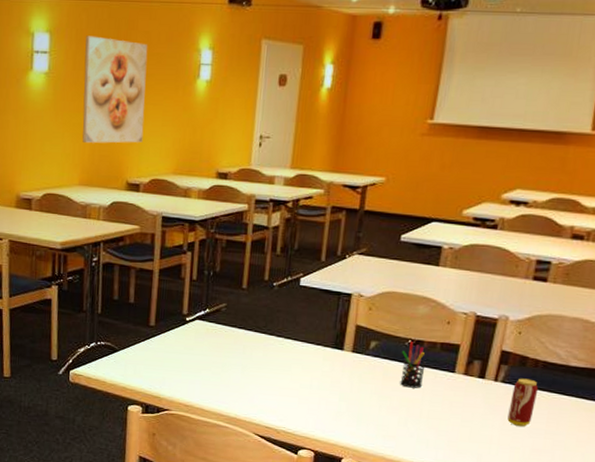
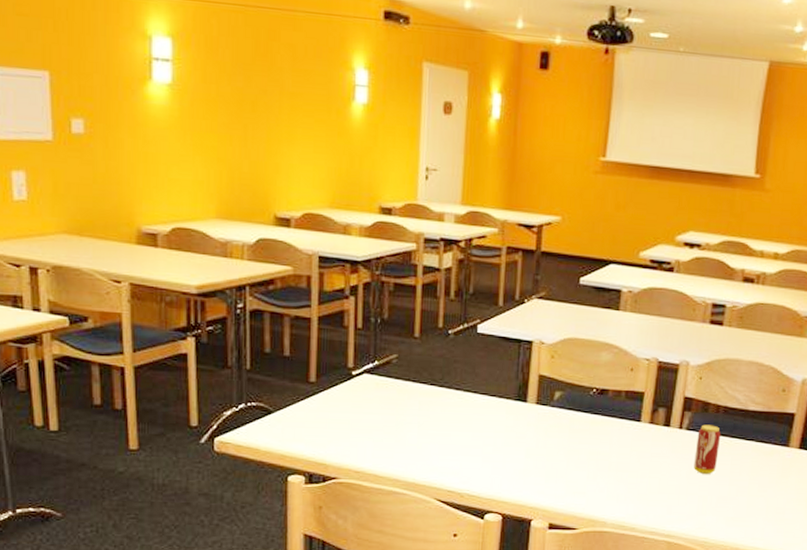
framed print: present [82,35,148,143] -> none [217,44,293,171]
pen holder: present [400,341,426,389] -> none [586,390,612,440]

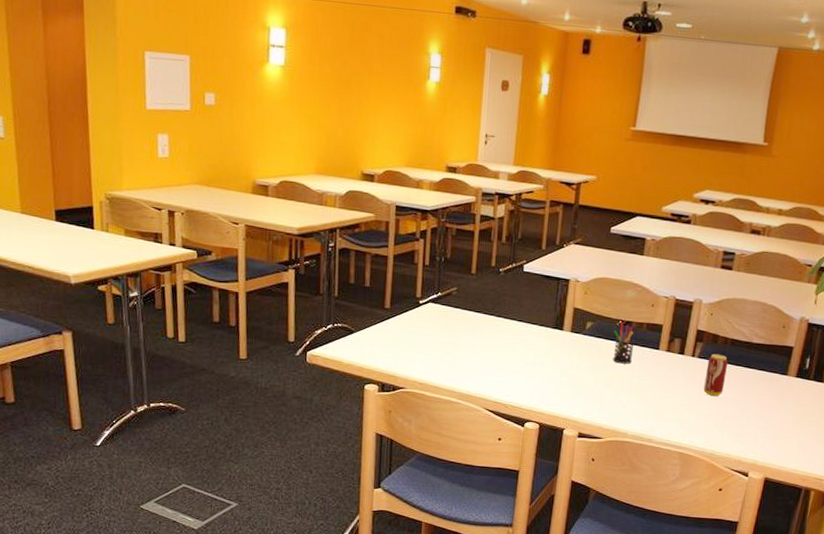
pen holder: none [586,390,612,440] -> present [613,322,635,364]

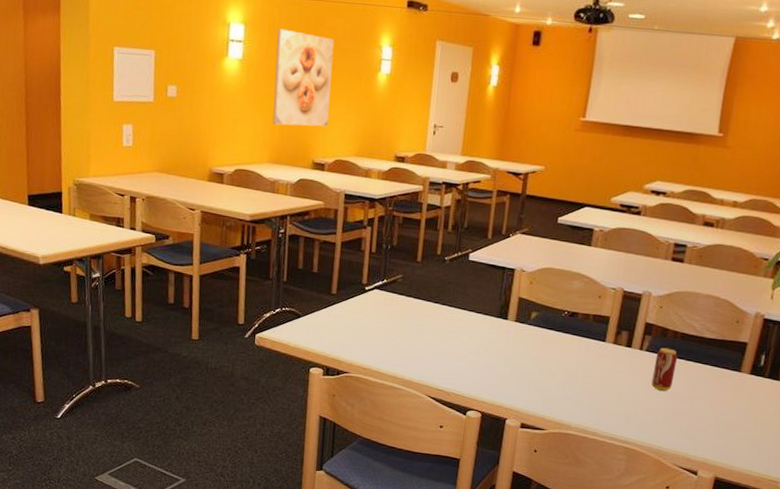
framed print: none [318,33,381,136] -> present [272,28,335,127]
pen holder: present [613,322,635,364] -> none [558,313,580,356]

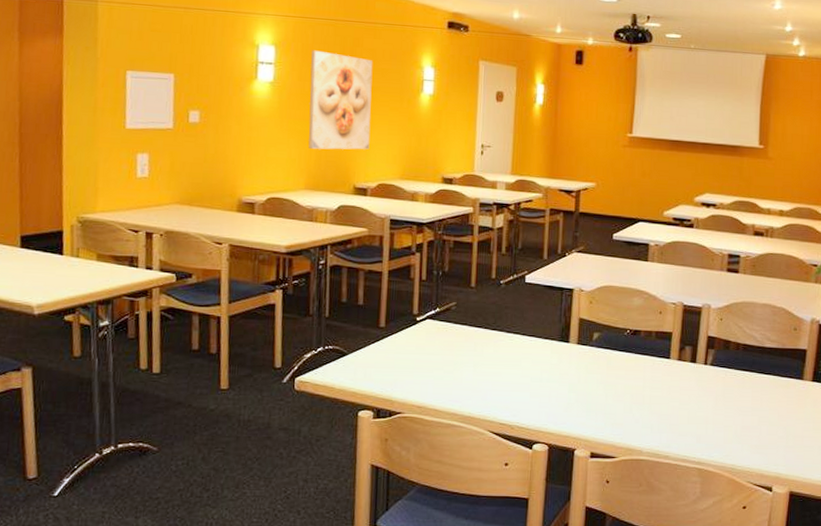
beverage can: present [651,347,678,391] -> none [719,360,742,405]

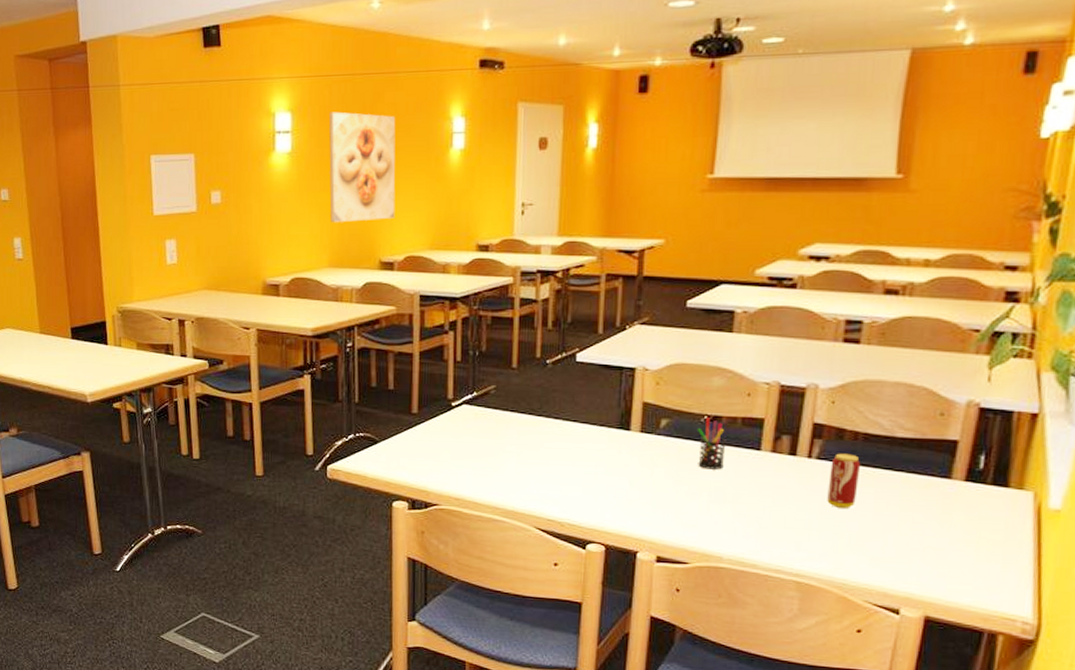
pen holder: none [621,331,644,376] -> present [696,417,726,470]
beverage can: none [719,360,742,405] -> present [827,453,861,508]

